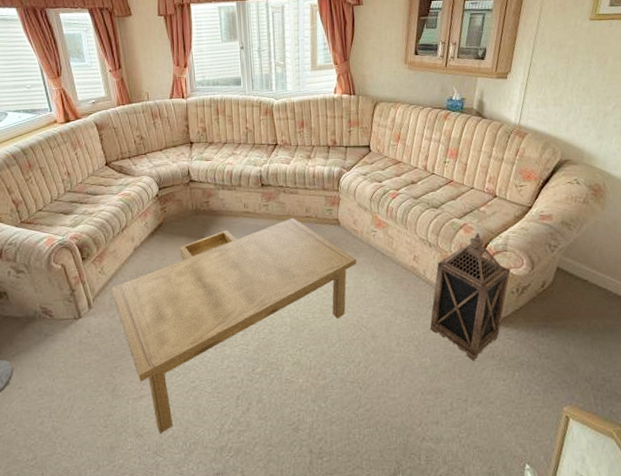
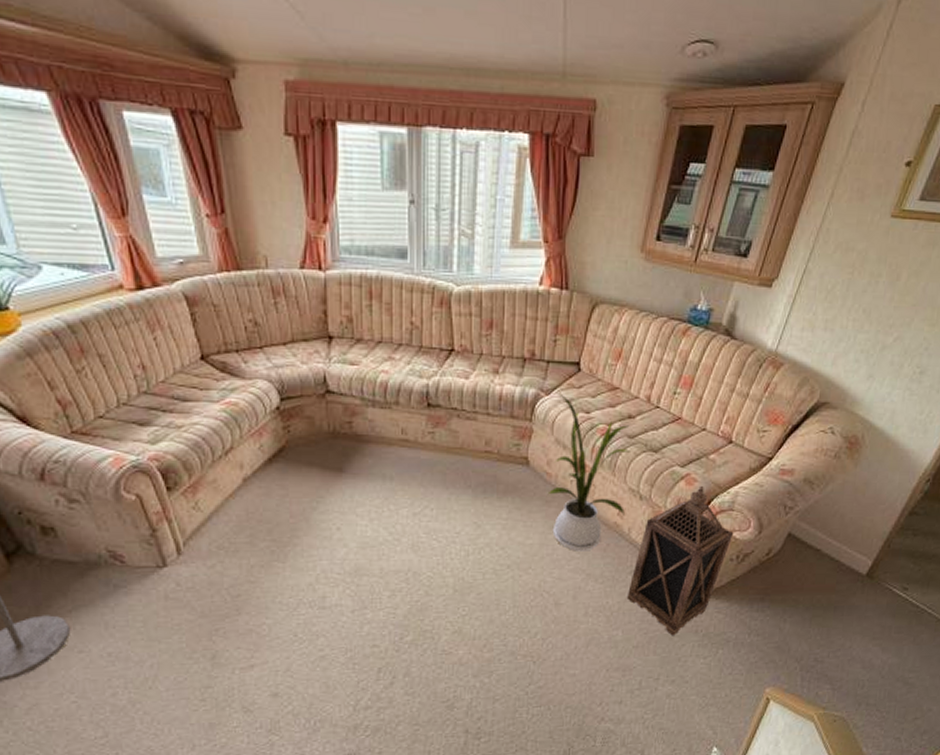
coffee table: present [111,217,357,435] -> none [210,451,547,710]
house plant: none [354,168,419,292] -> present [549,391,632,552]

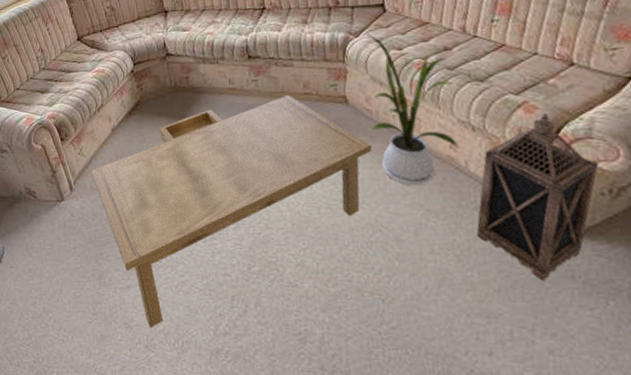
coffee table: none [210,451,547,710] -> present [91,94,373,329]

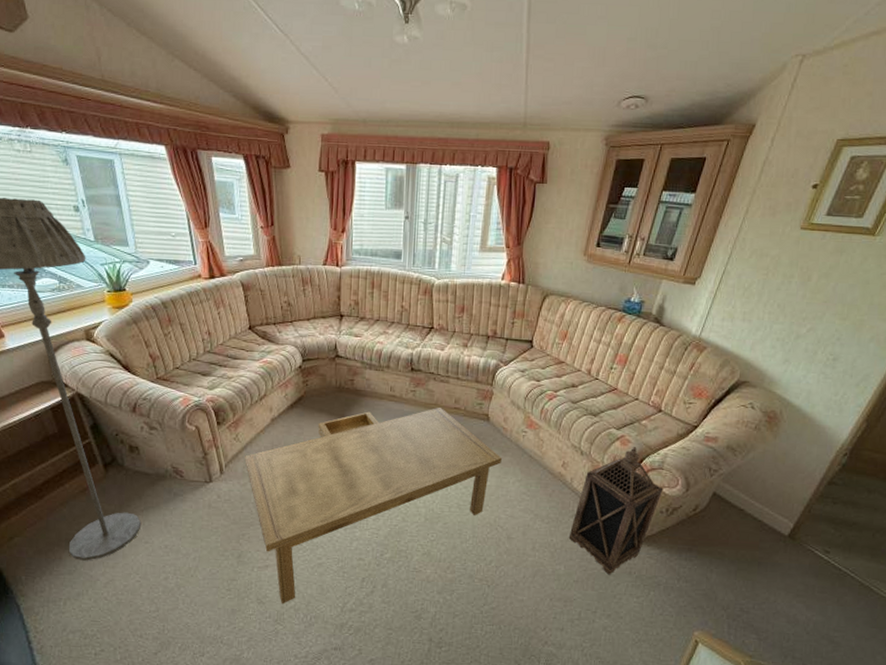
house plant: present [363,33,458,186] -> none [505,363,574,495]

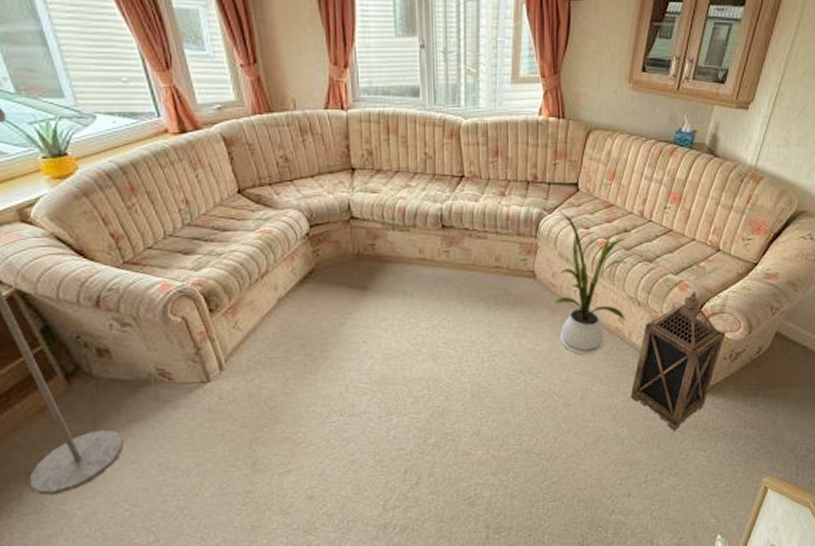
coffee table: present [244,407,503,604] -> none [249,267,554,512]
house plant: none [505,363,574,495] -> present [555,210,629,356]

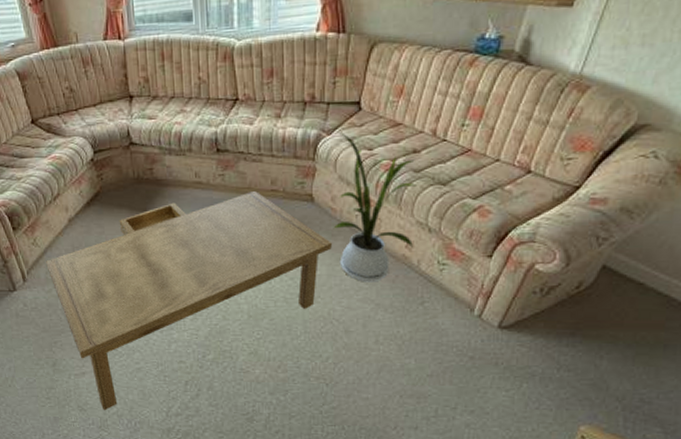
coffee table: none [249,267,554,512] -> present [46,190,333,411]
lantern: present [630,291,726,431] -> none [418,217,536,367]

